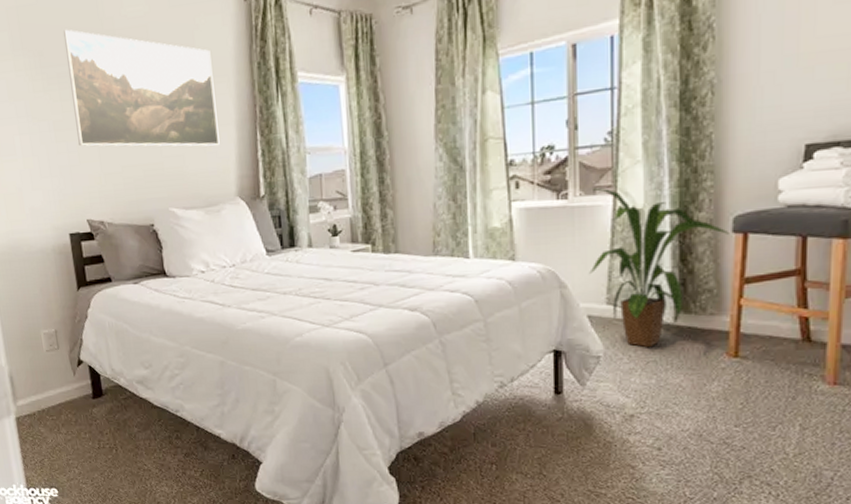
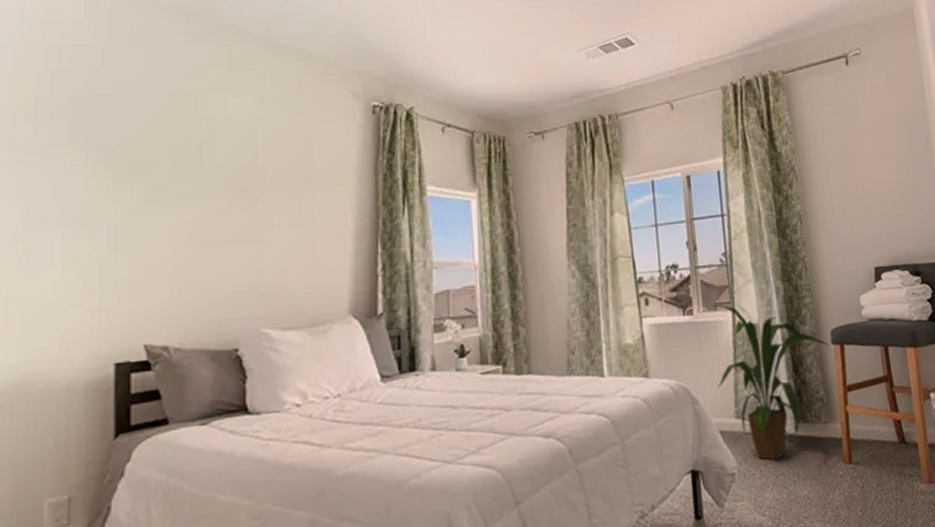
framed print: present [63,29,220,147] -> none [146,125,333,259]

